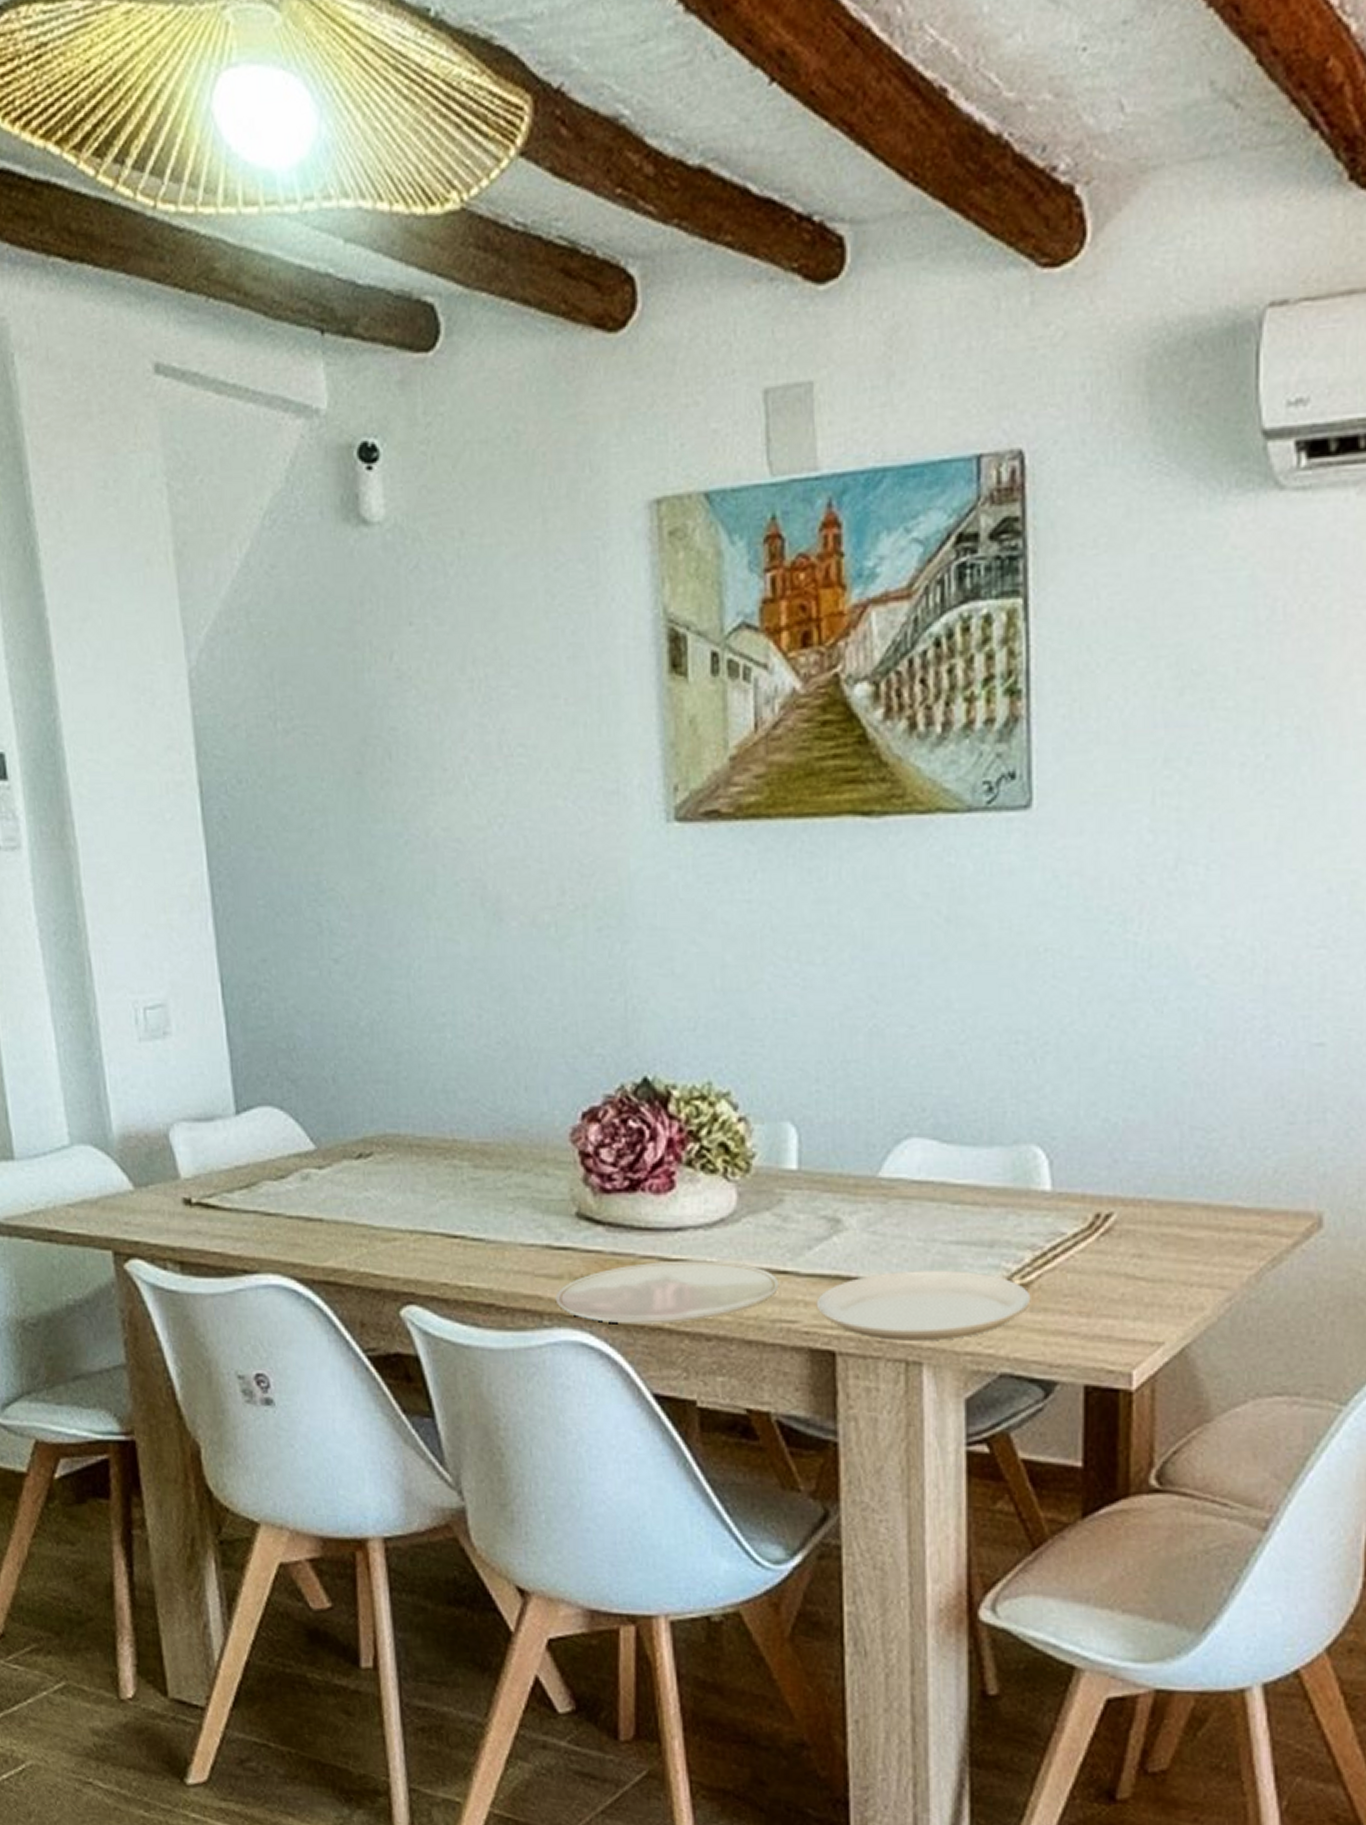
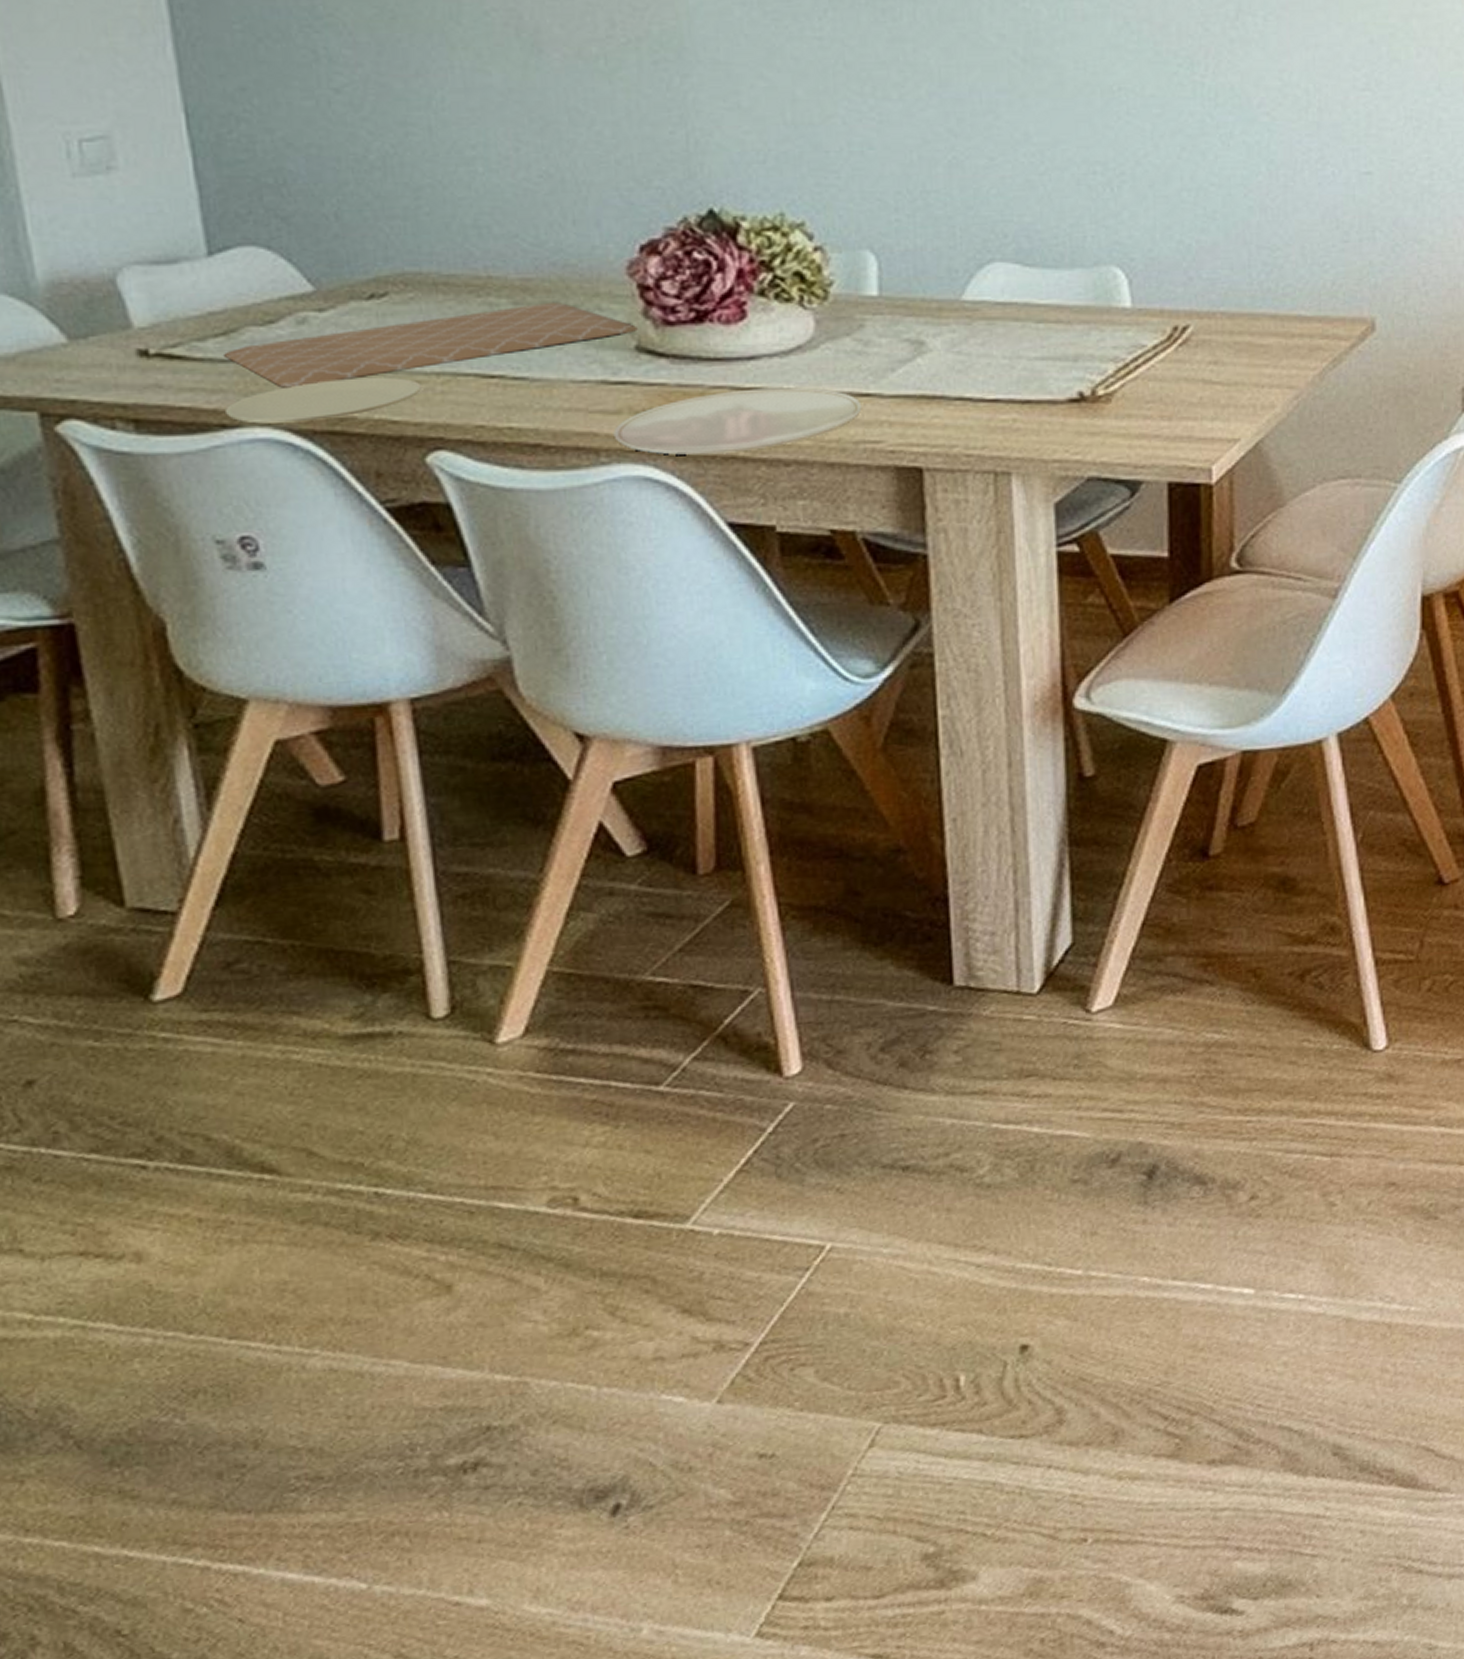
plate: none [246,1232,398,1271] -> present [224,377,422,424]
placemat: none [247,1166,578,1239] -> present [224,301,638,388]
plate: present [816,1269,1031,1341] -> none [901,384,1115,454]

